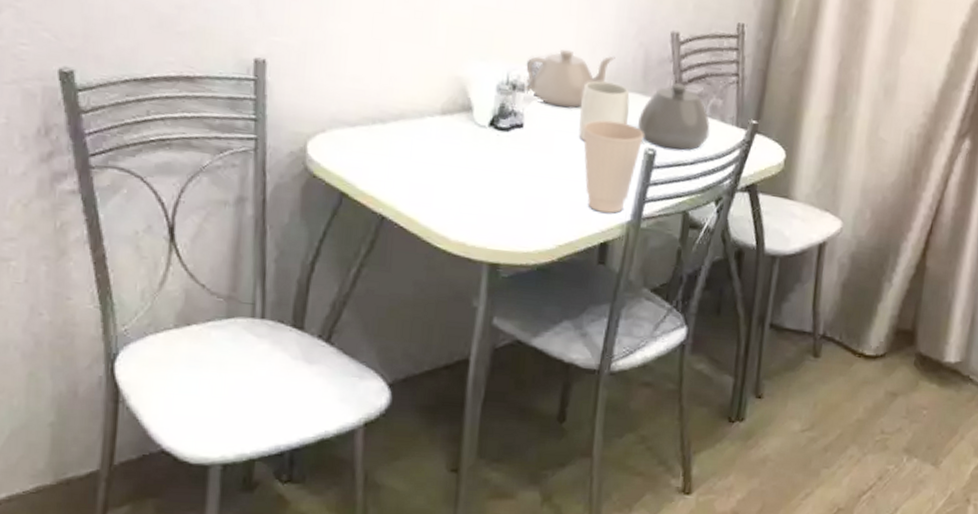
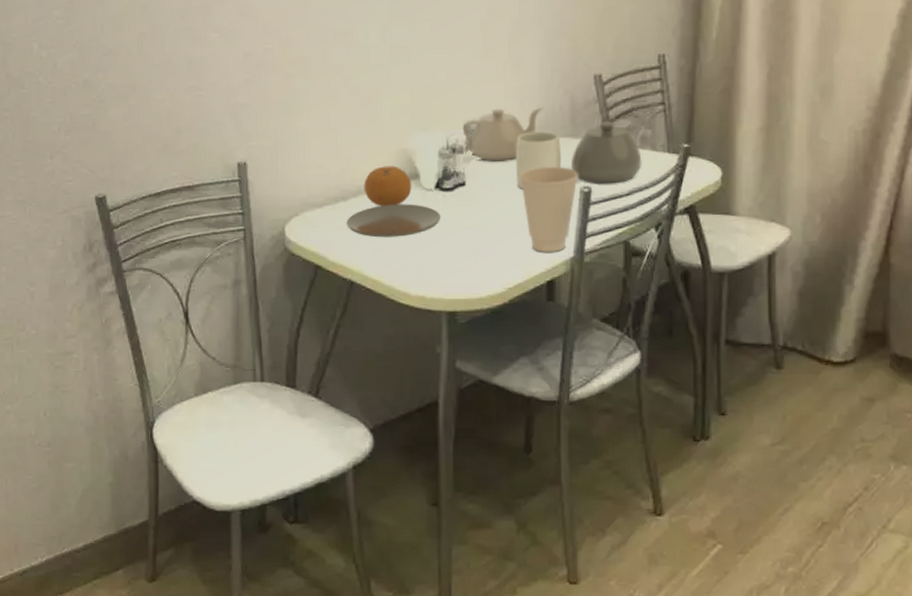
plate: none [383,135,492,174] -> present [346,204,441,238]
fruit: none [406,91,464,138] -> present [364,166,412,207]

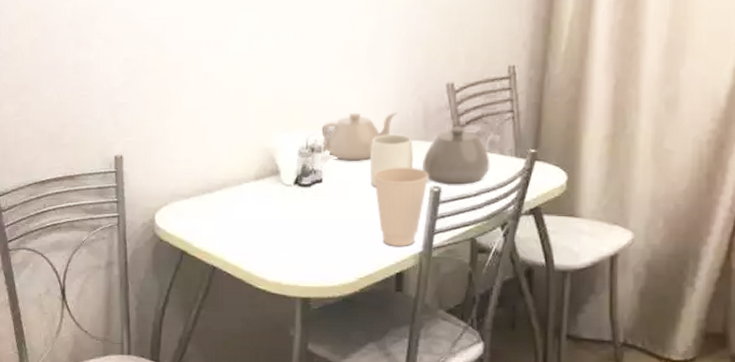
plate: present [346,204,441,238] -> none [211,197,298,228]
fruit: present [364,166,412,207] -> none [228,162,273,200]

